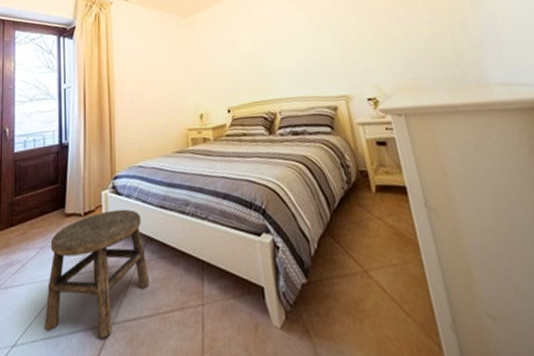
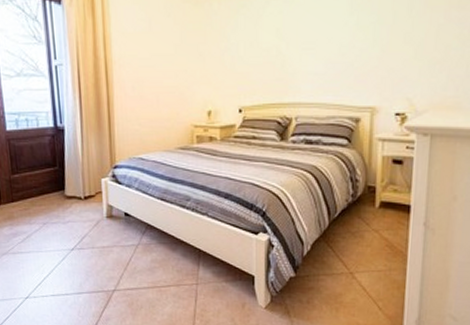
stool: present [45,209,150,338] -> none [52,197,149,300]

